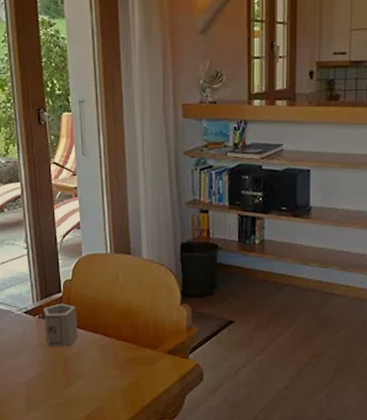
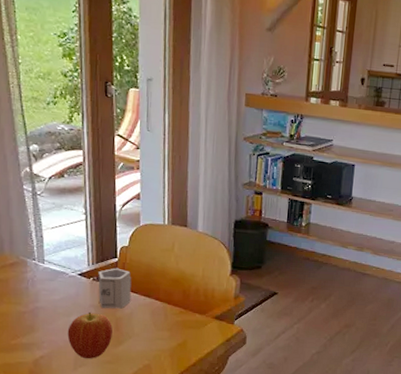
fruit: none [17,352,62,402] -> present [67,313,113,359]

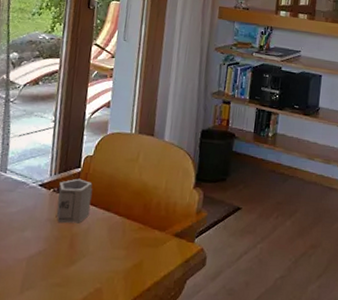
fruit: present [67,313,113,359] -> none [18,227,67,281]

